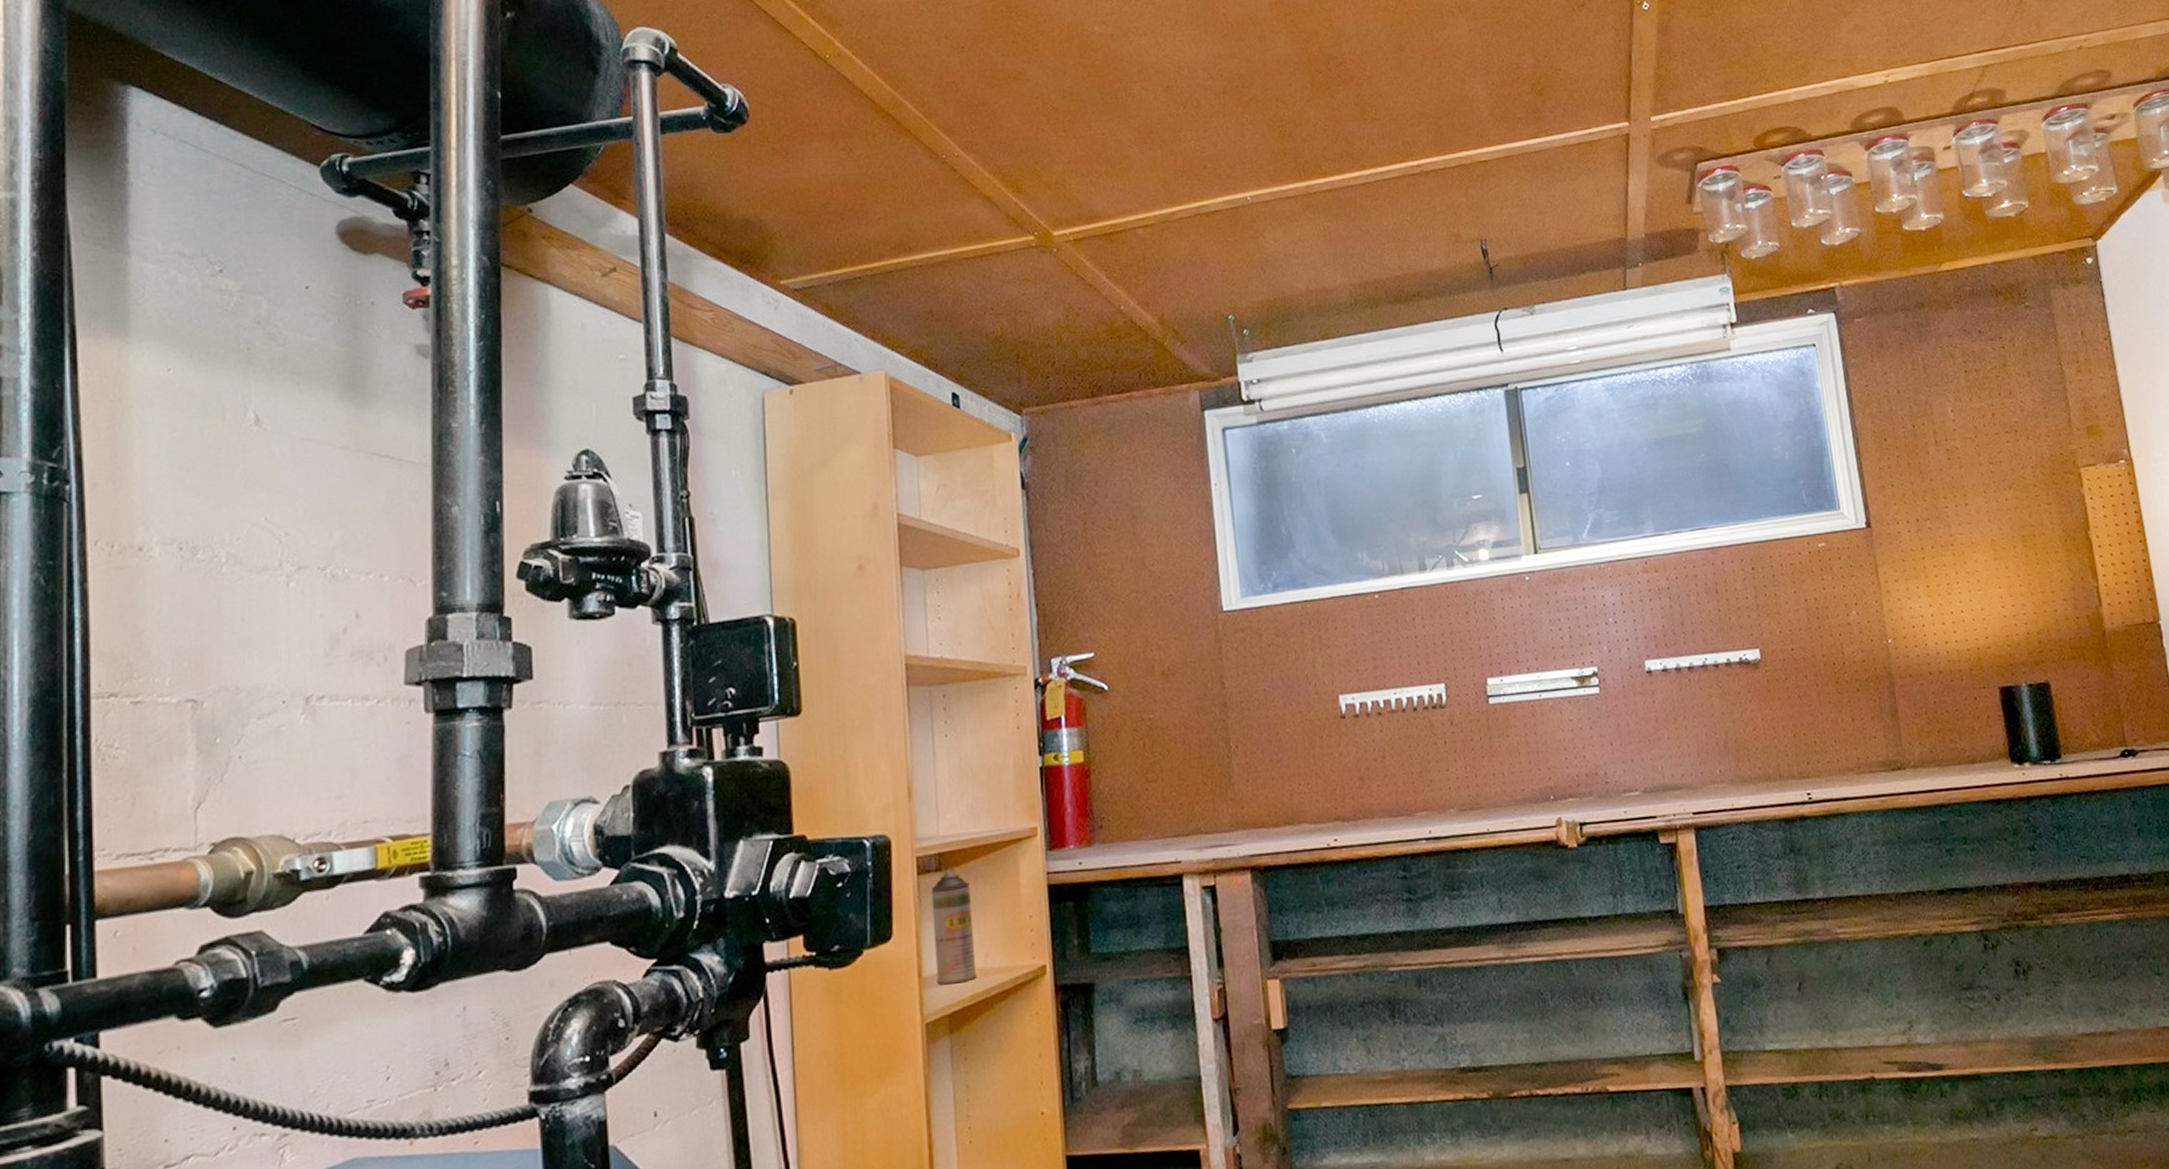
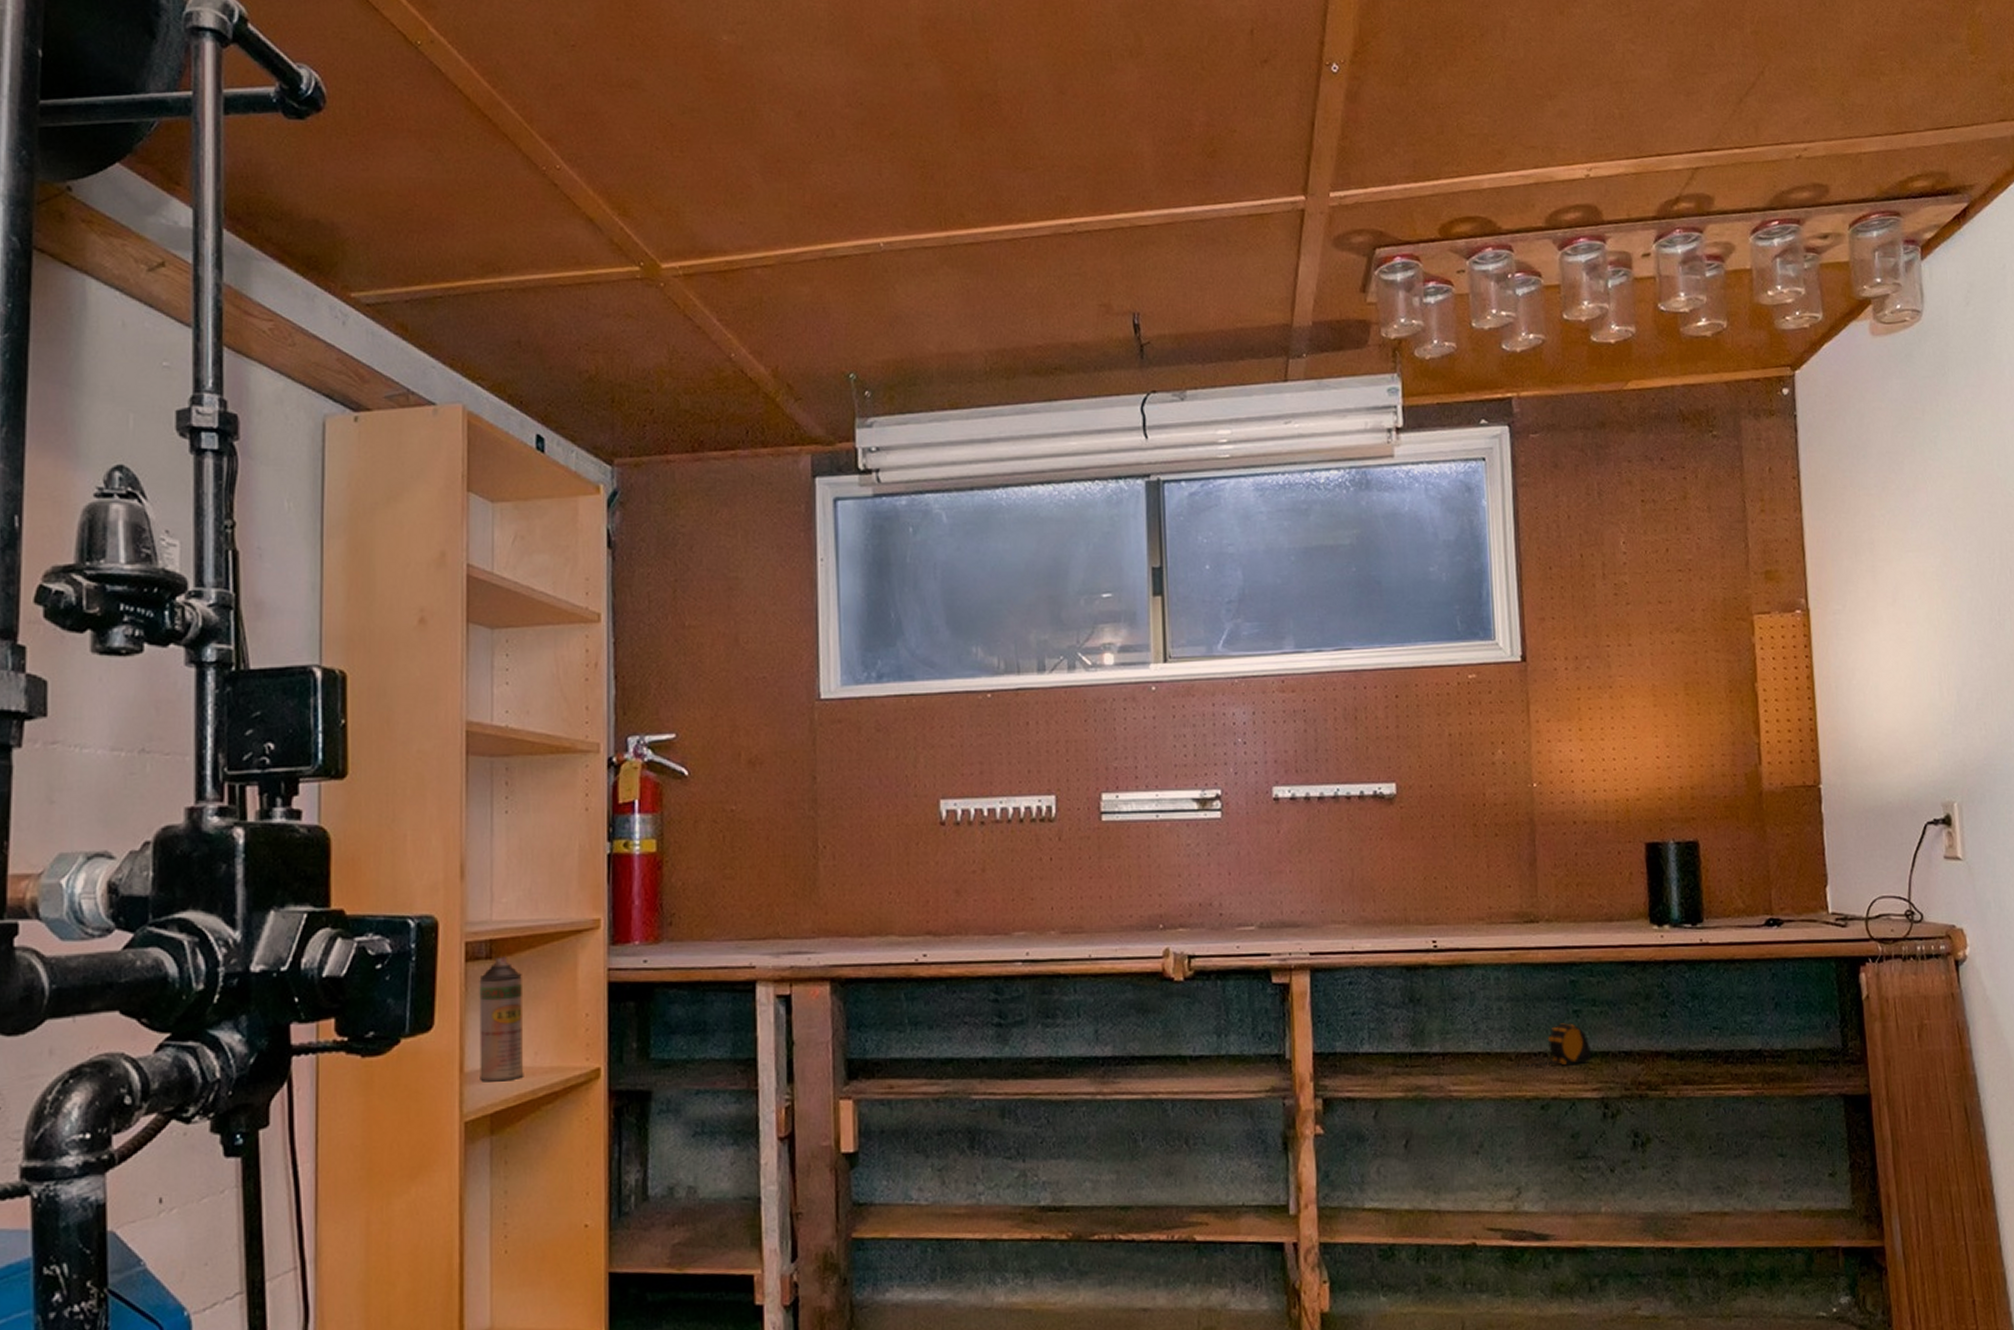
tape measure: none [1896,862,1968,909] -> present [1515,1023,1592,1070]

